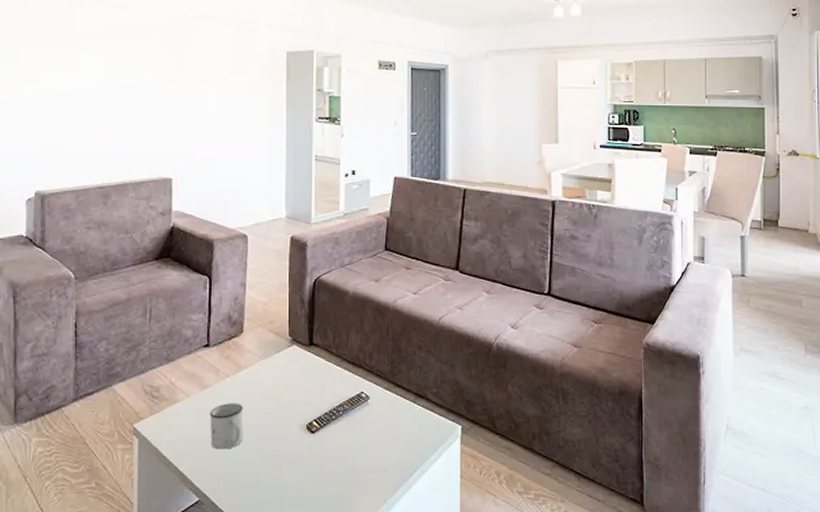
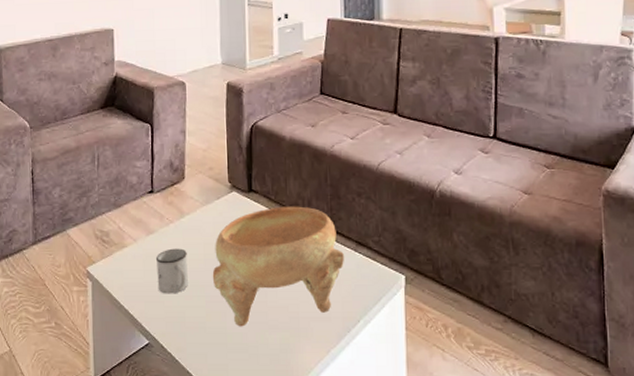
decorative bowl: none [269,359,403,481] -> present [212,206,344,327]

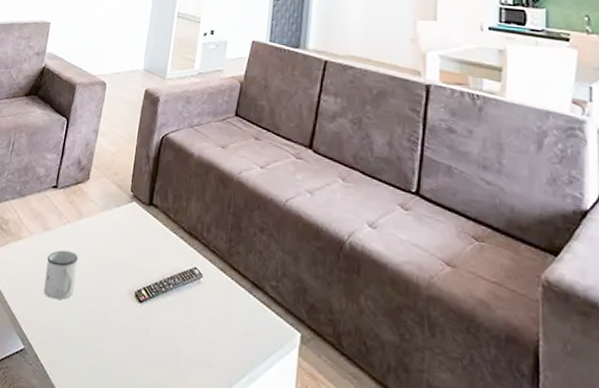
decorative bowl: present [212,206,344,327] -> none [98,226,237,358]

